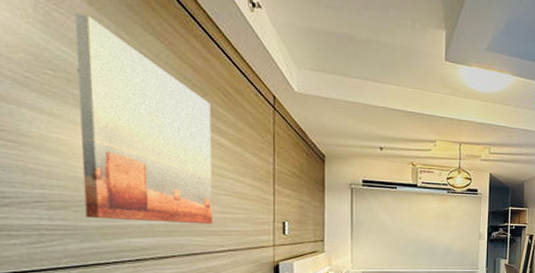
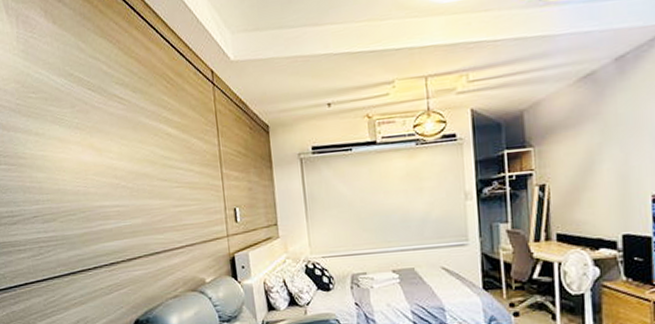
wall art: present [75,13,214,225] -> none [44,33,170,227]

